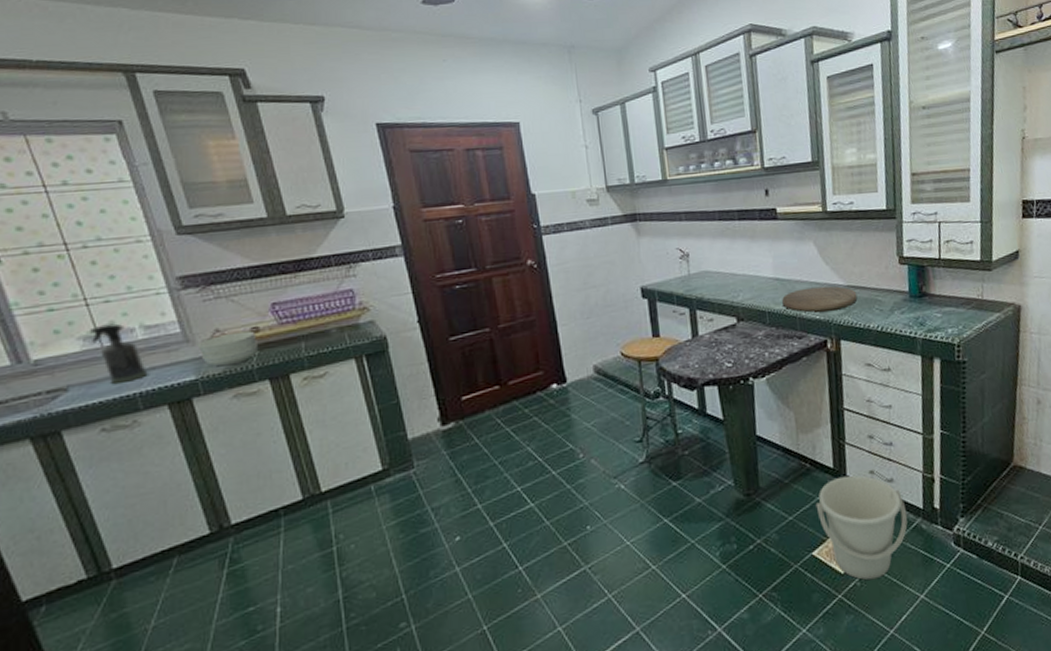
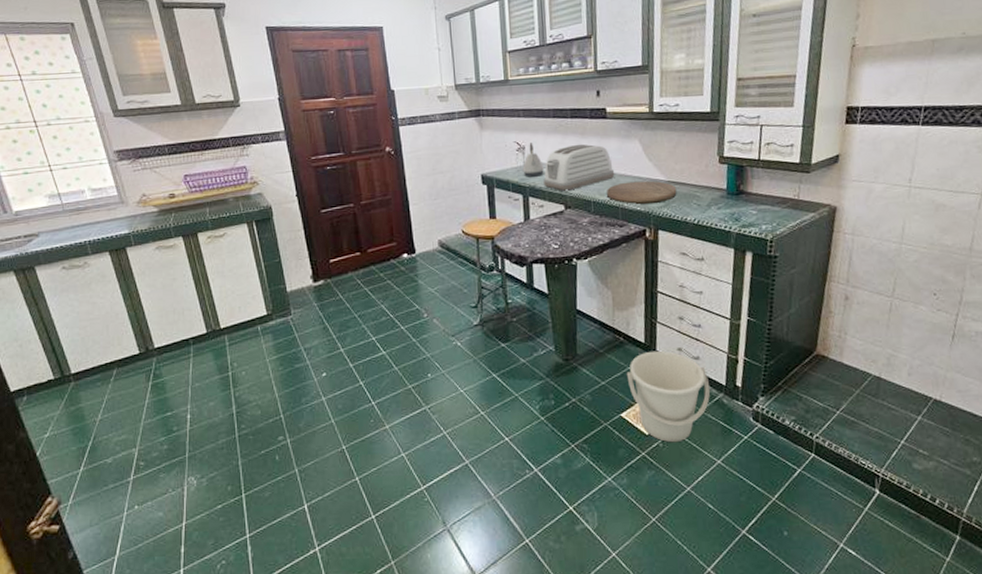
spray bottle: present [90,323,148,385] -> none [53,185,95,234]
bowl: present [197,331,259,367] -> none [129,196,175,224]
kettle: none [687,249,712,288] -> present [522,143,544,177]
toaster: none [711,248,790,302] -> present [543,144,615,191]

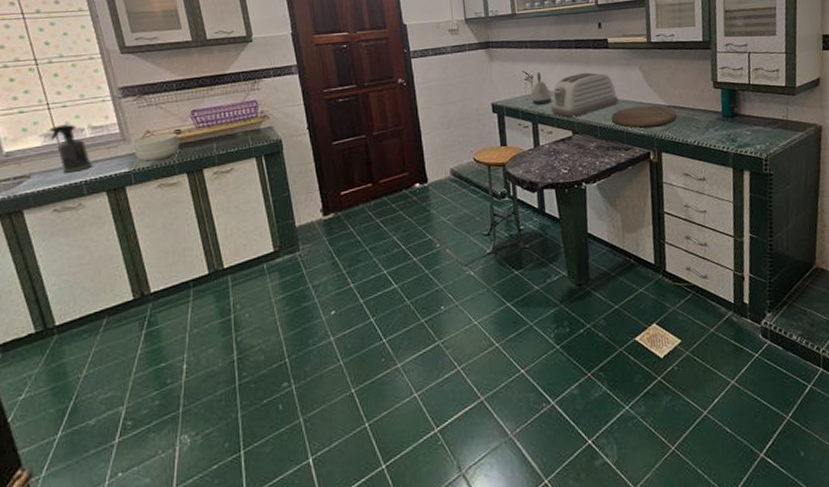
spray bottle: none [53,185,95,234] -> present [49,124,93,174]
bowl: none [129,196,175,224] -> present [132,132,180,161]
bucket: present [626,350,710,443] -> none [638,270,720,366]

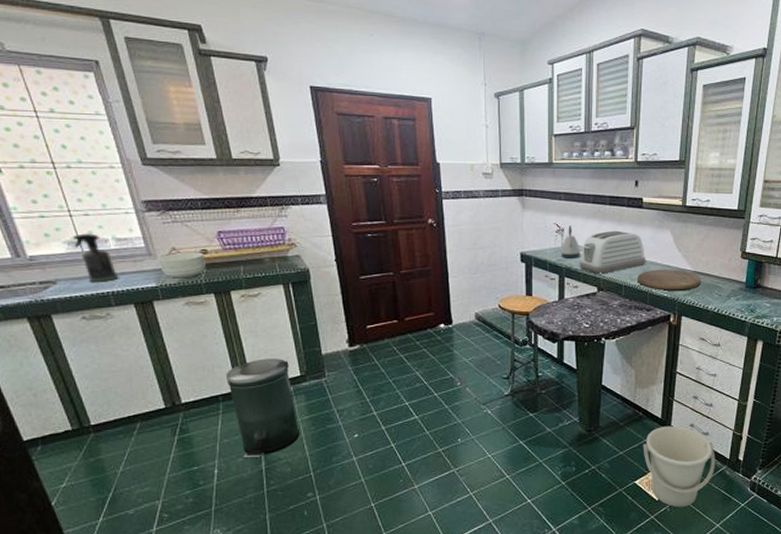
pedal bin: none [197,235,273,349] -> present [226,358,299,458]
bucket: none [638,270,720,366] -> present [643,425,715,508]

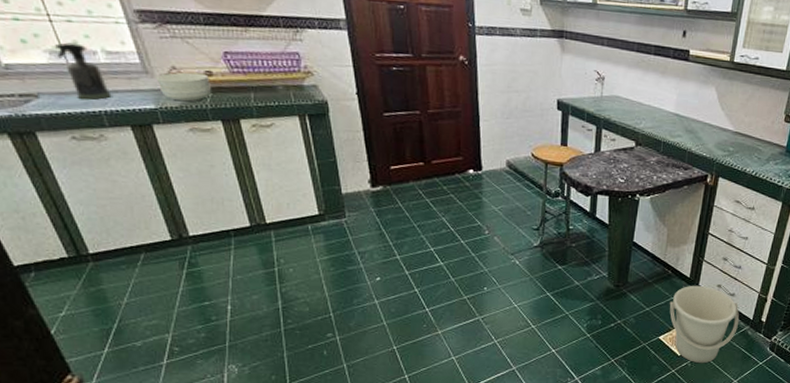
pedal bin: present [226,358,299,458] -> none [238,194,318,296]
kettle: present [560,226,581,259] -> none [599,74,621,110]
toaster: present [579,230,646,274] -> none [618,82,688,128]
cutting board: present [638,269,701,291] -> none [677,127,742,151]

